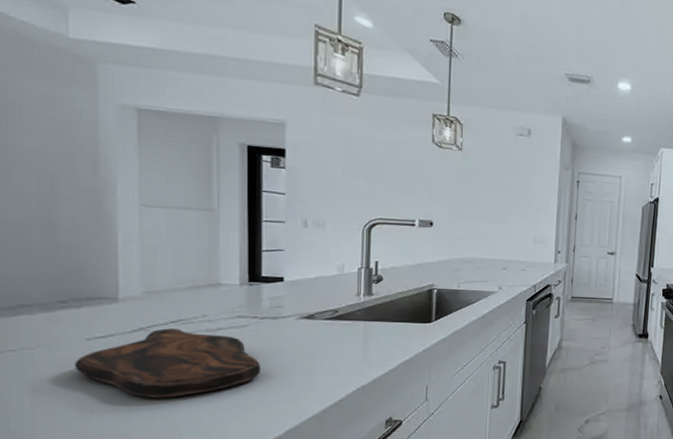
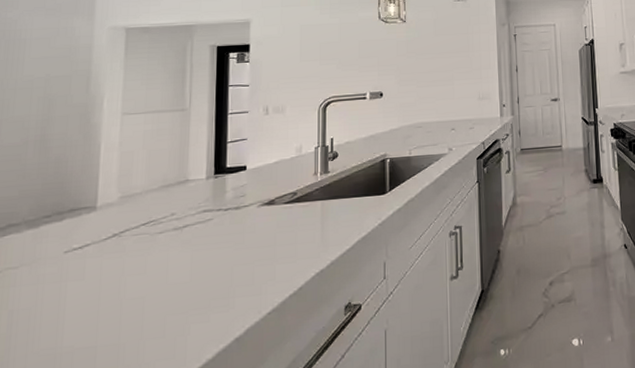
cutting board: present [74,328,262,398] -> none [51,231,224,308]

